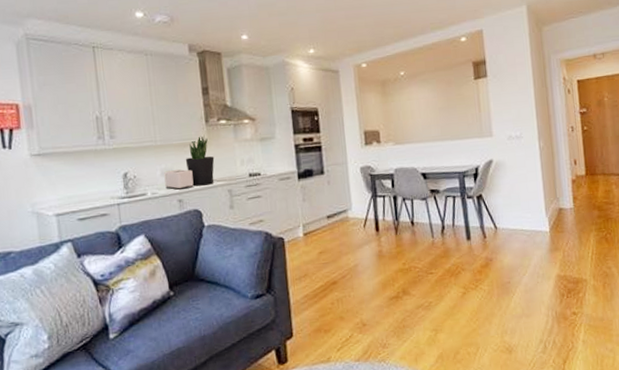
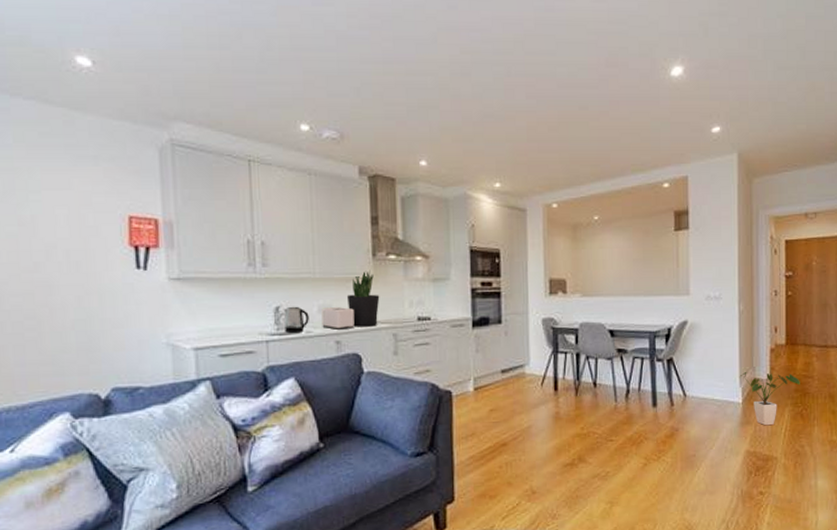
kettle: none [131,171,154,196] -> present [284,306,309,334]
house plant: none [545,201,602,251] -> present [739,372,800,426]

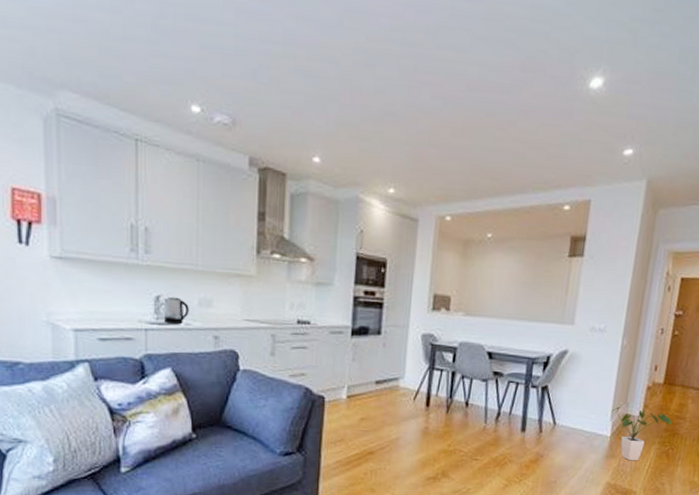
toaster: present [321,307,355,330] -> none [201,301,234,325]
planter: present [346,269,380,327] -> none [227,267,261,325]

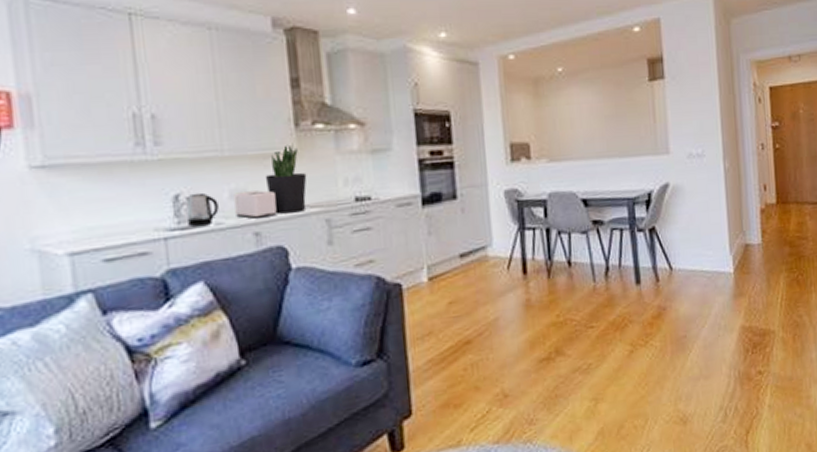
toaster: none [201,301,234,325] -> present [234,190,277,219]
planter: none [227,267,261,325] -> present [265,142,307,215]
house plant: present [611,407,672,461] -> none [729,236,794,297]

